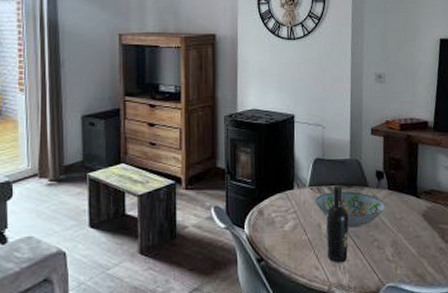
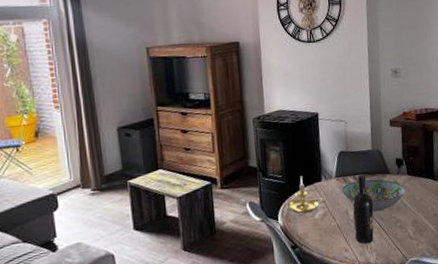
candle holder: none [255,182,295,222] -> present [287,176,323,213]

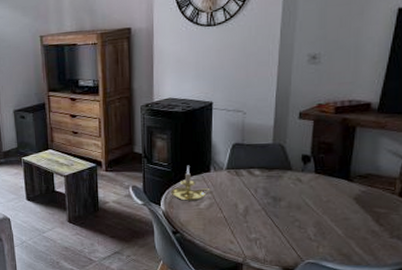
decorative bowl: present [341,179,406,212] -> none [232,174,311,208]
wine bottle: present [352,174,374,244] -> none [244,169,268,239]

